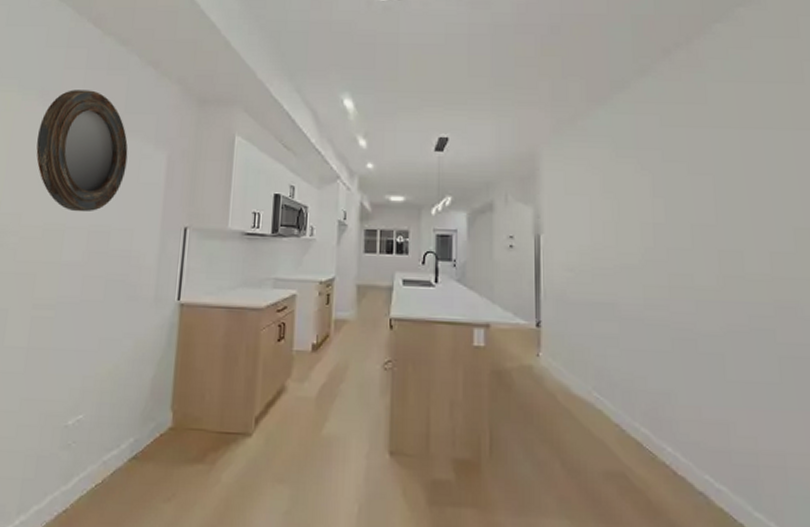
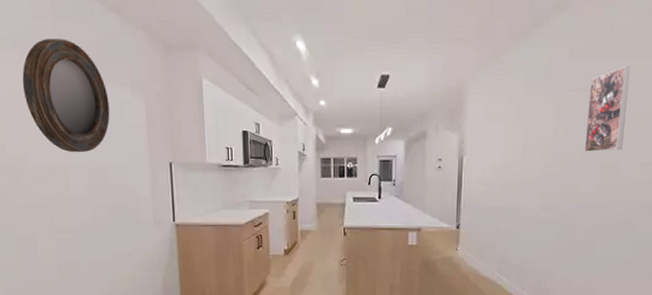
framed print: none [689,136,742,236] -> present [584,66,631,153]

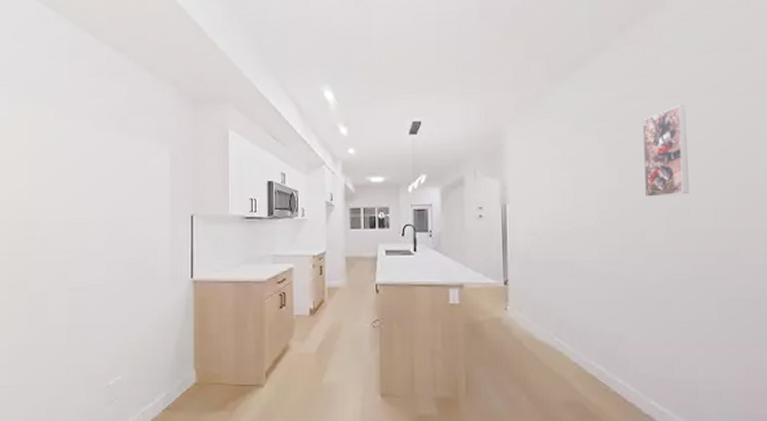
home mirror: present [22,39,110,153] -> none [54,96,135,207]

